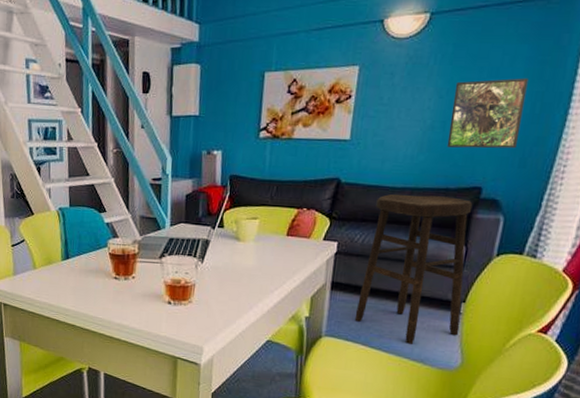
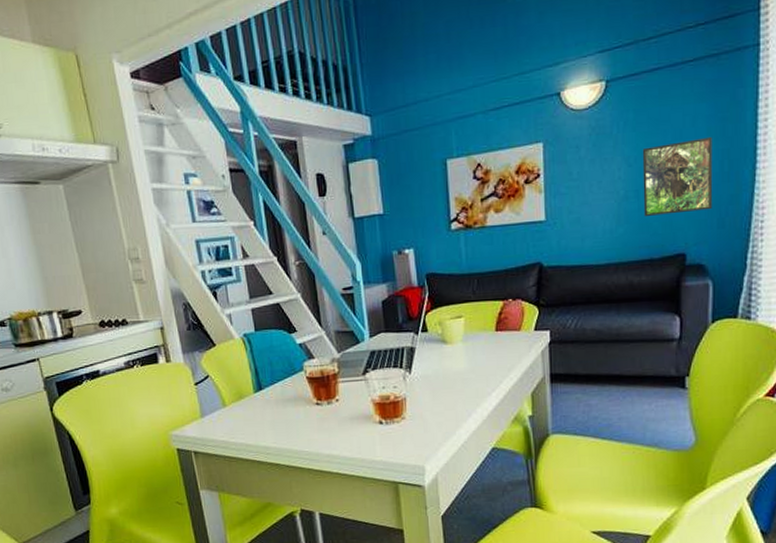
stool: present [354,193,473,344] -> none [580,267,688,429]

